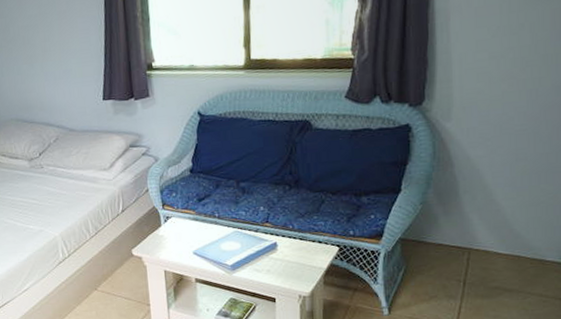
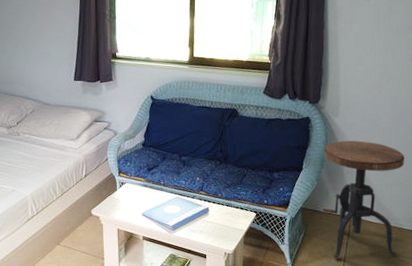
side table: none [429,150,548,300] -> present [322,140,404,258]

